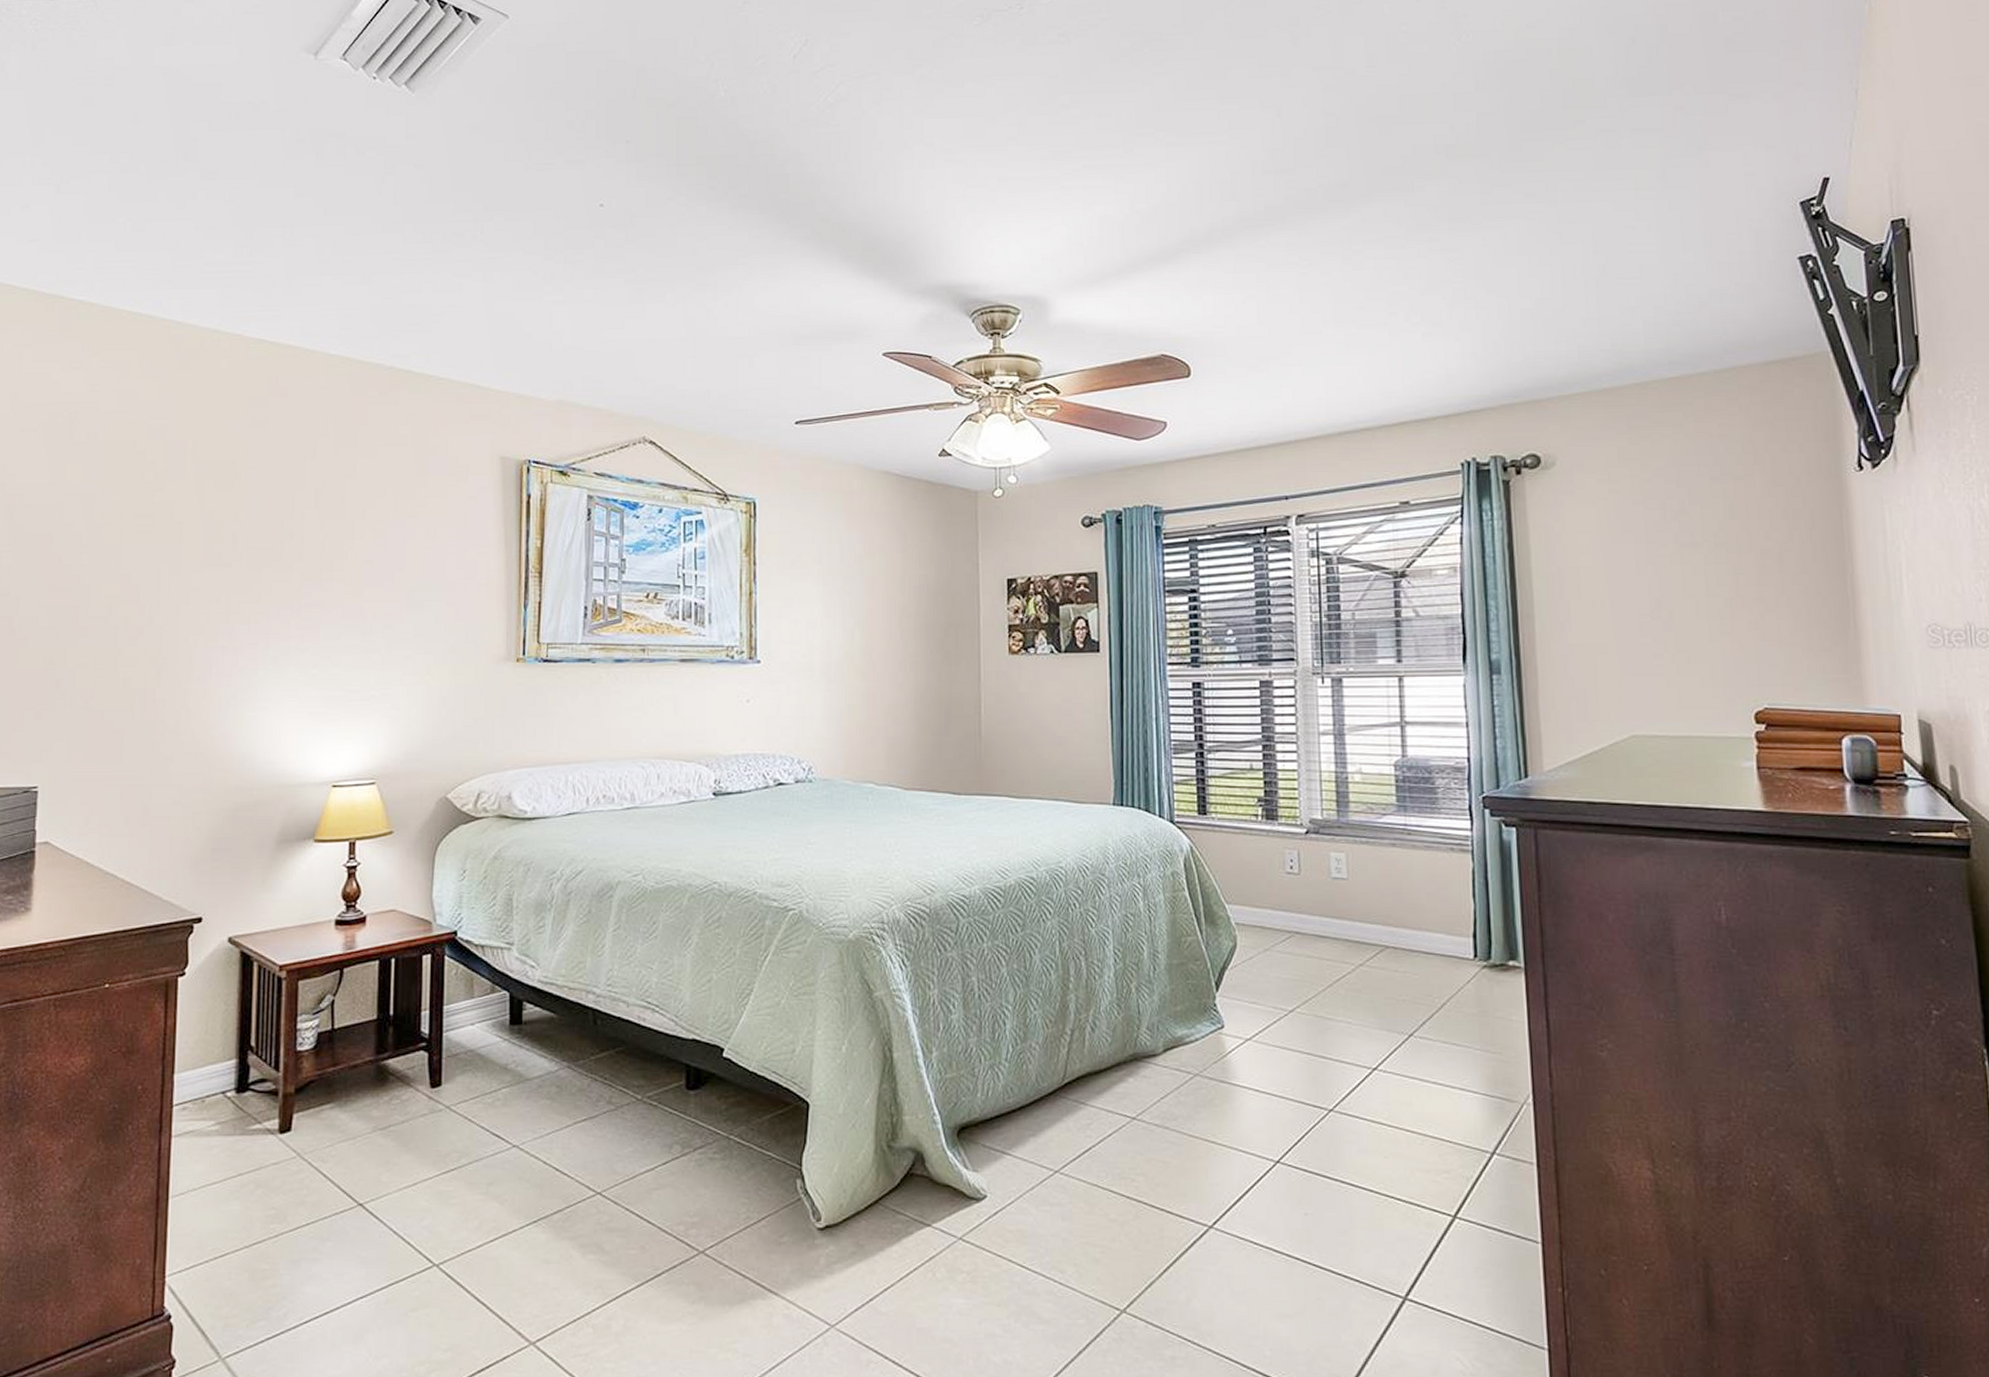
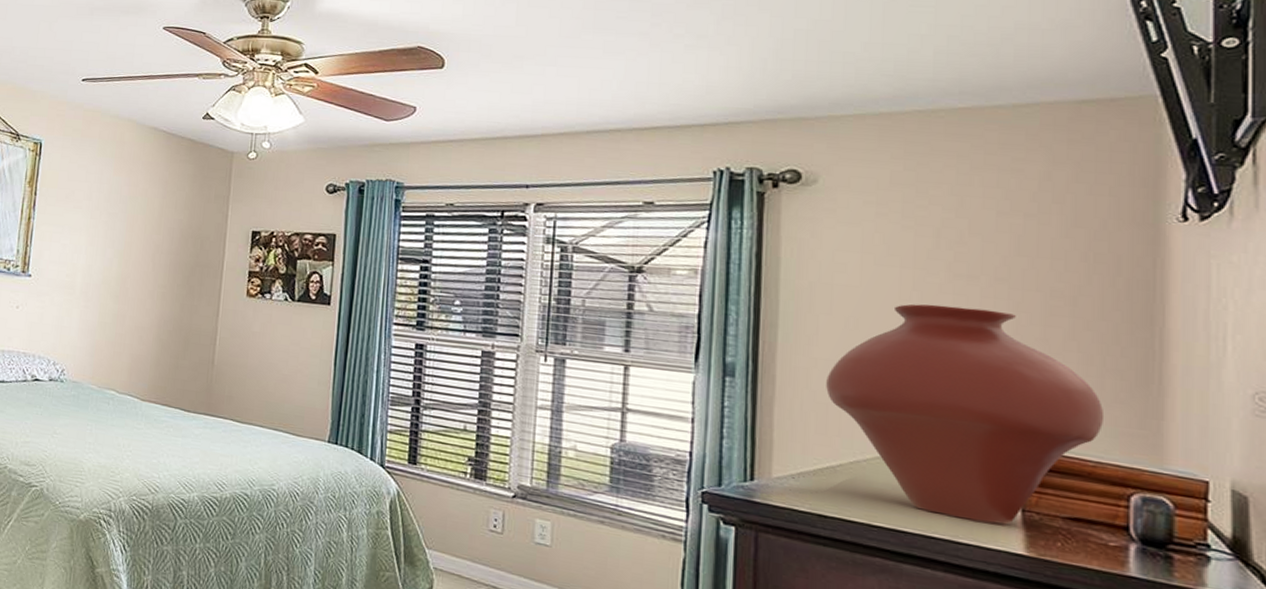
vase: none [1582,575,1815,784] -> present [826,303,1105,525]

